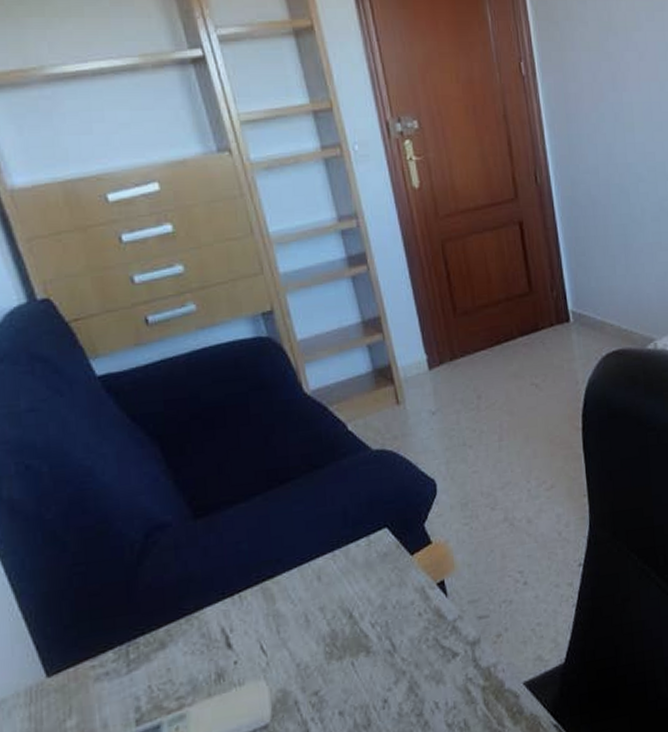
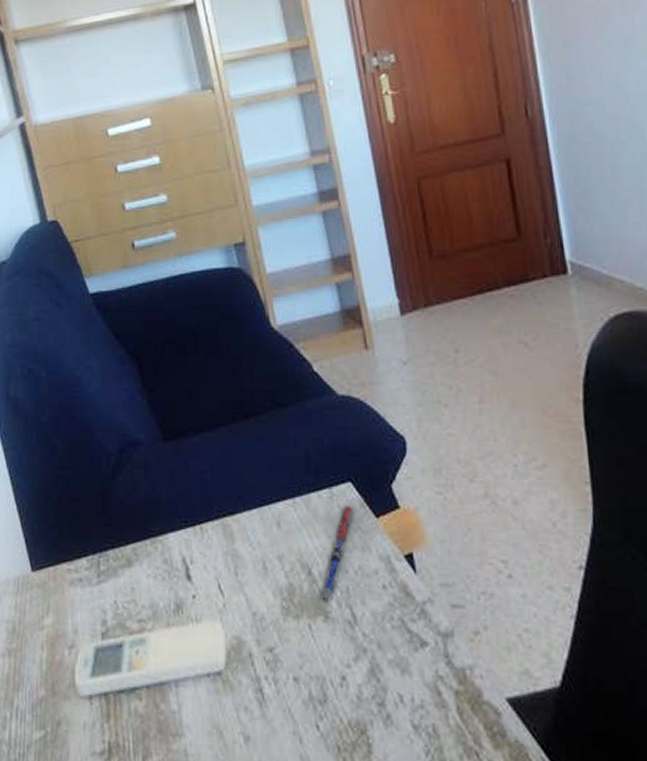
pen: none [360,549,390,639] -> present [318,505,354,601]

